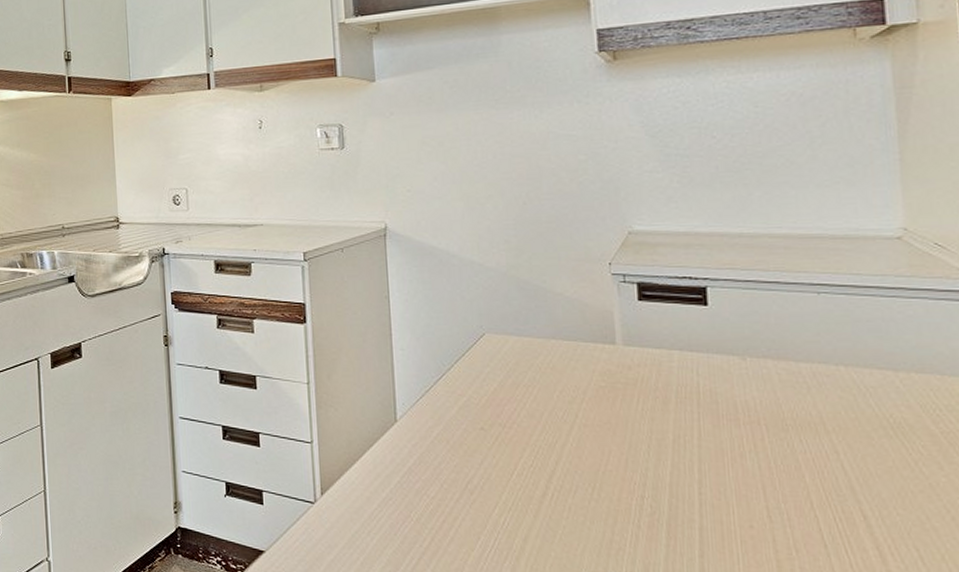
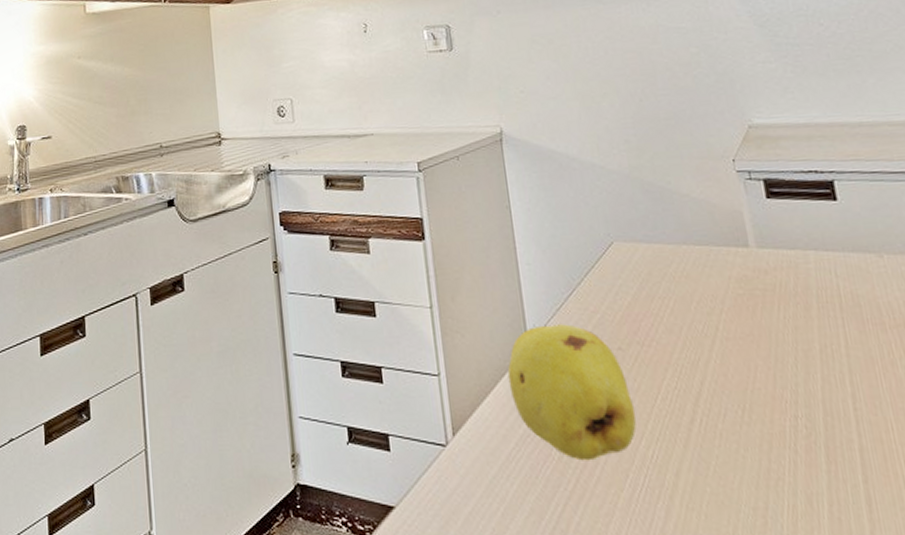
fruit: none [375,404,492,524] -> present [507,324,637,461]

